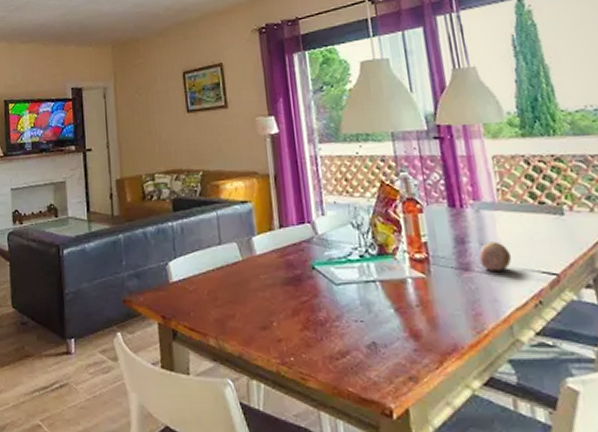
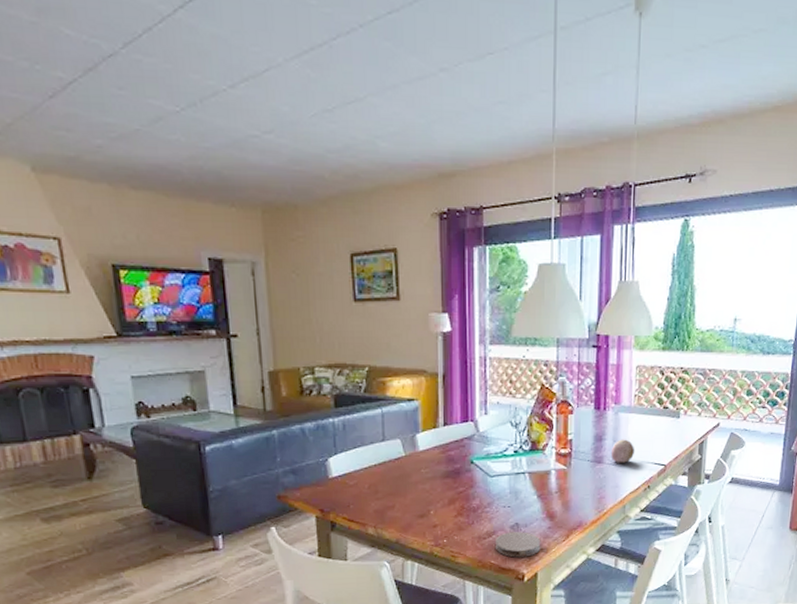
coaster: none [350,353,409,387] -> present [495,532,541,558]

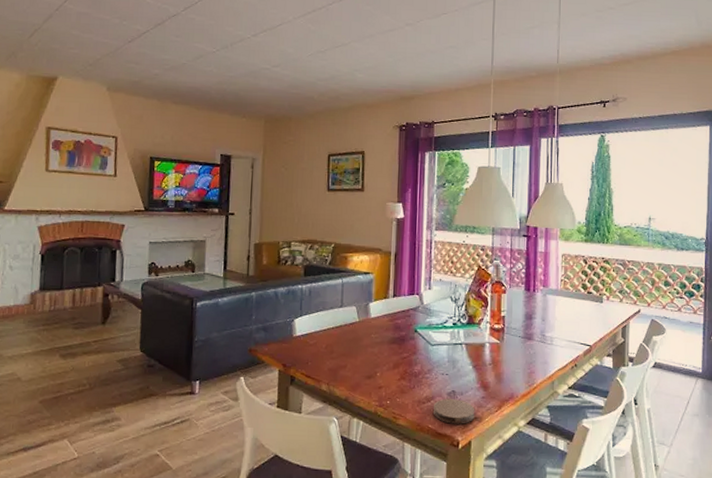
fruit: present [610,439,635,463] -> none [540,319,562,341]

